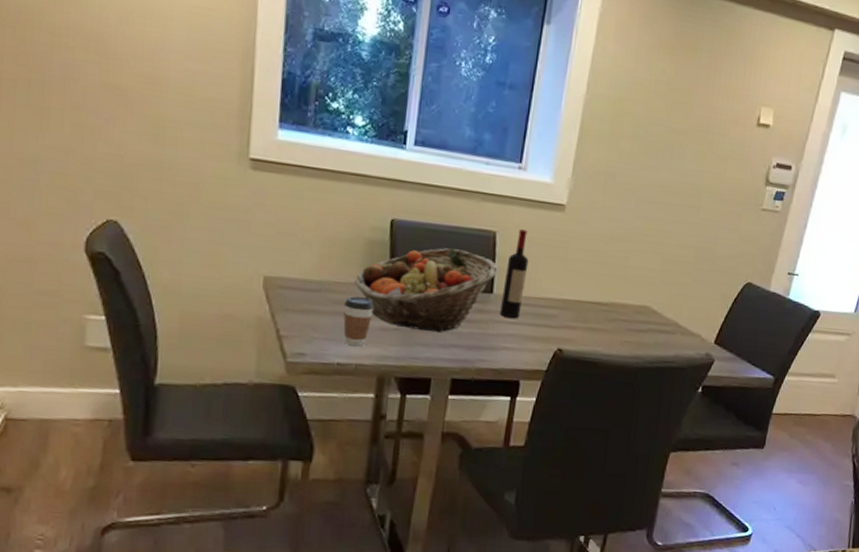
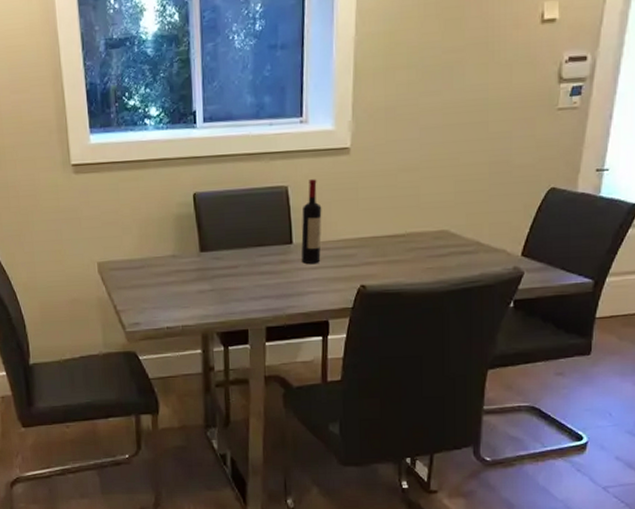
coffee cup: present [343,296,374,347] -> none [164,267,190,311]
fruit basket: present [355,248,499,333] -> none [171,209,295,288]

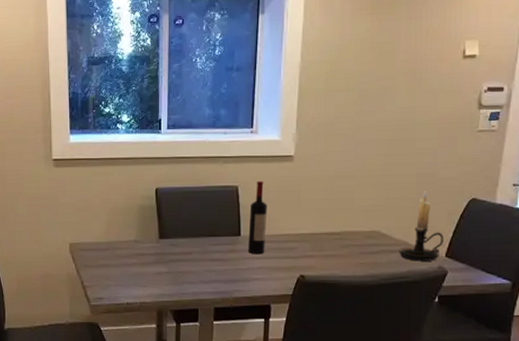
candle holder: none [470,180,519,263] -> present [399,189,443,261]

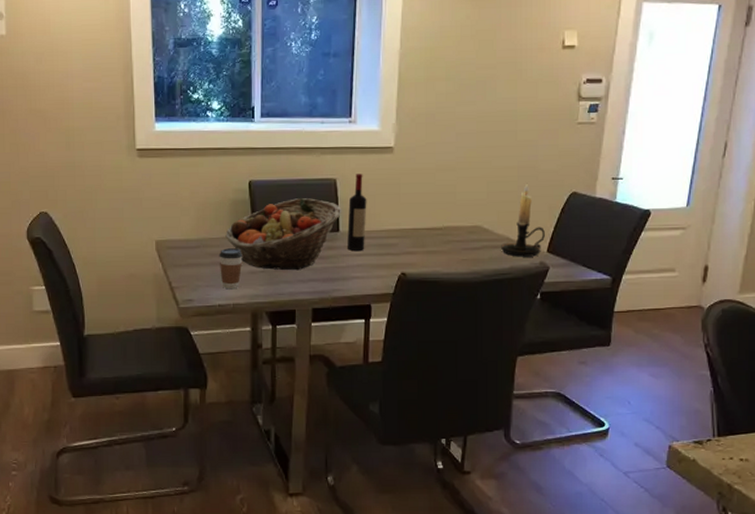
coffee cup: none [127,251,149,289] -> present [218,248,243,290]
fruit basket: none [133,204,244,272] -> present [225,198,342,271]

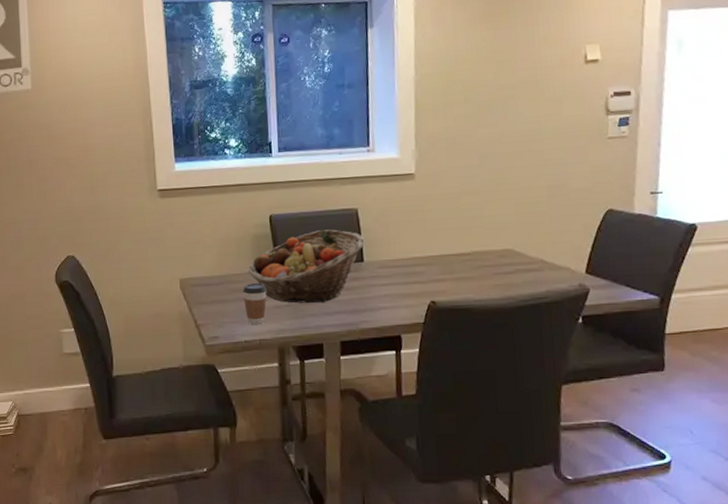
wine bottle: present [346,174,367,250] -> none [371,202,391,280]
candle holder: present [501,183,545,257] -> none [535,202,582,280]

